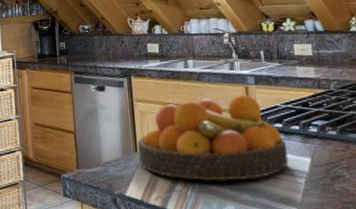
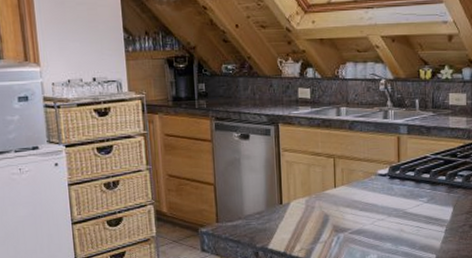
fruit bowl: present [137,94,289,181] -> none [282,145,433,232]

